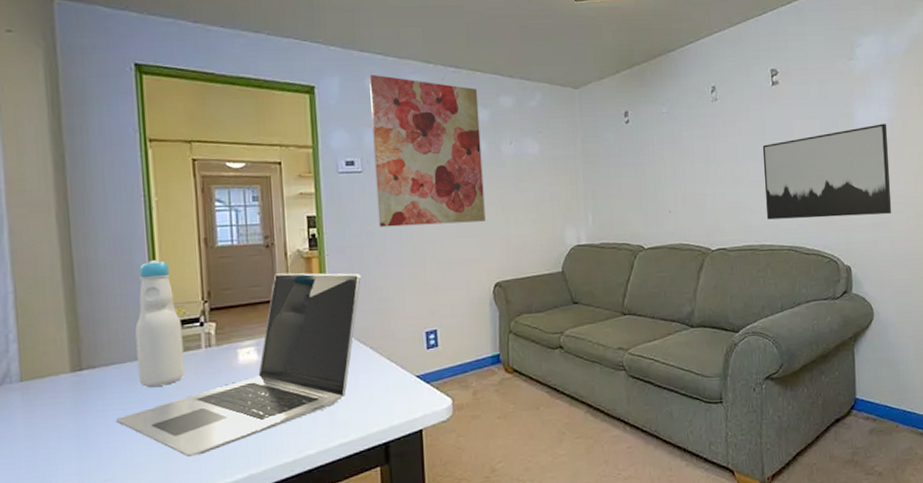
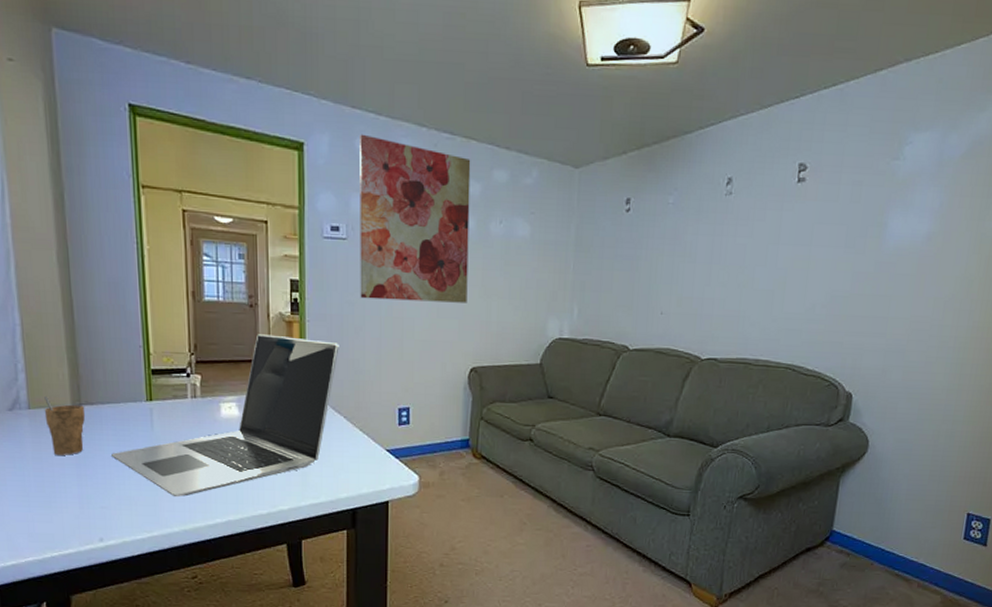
cup: none [39,366,87,429] -> present [44,397,86,455]
bottle: present [135,260,185,387] -> none [128,308,172,429]
wall art: present [762,123,892,220] -> none [767,238,925,342]

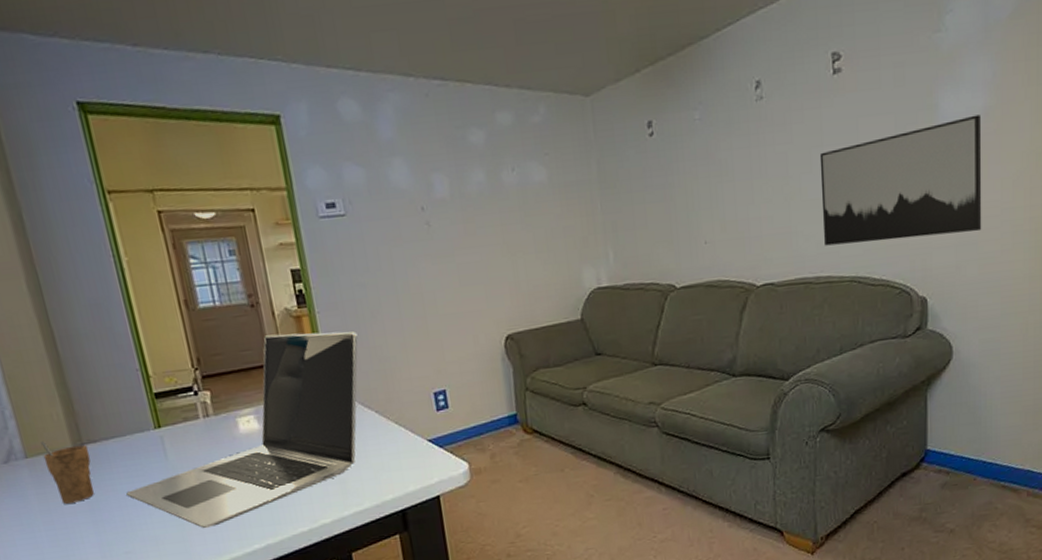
wall art: present [360,134,471,303] -> none [341,95,490,278]
wall art: none [767,238,925,342] -> present [819,114,982,246]

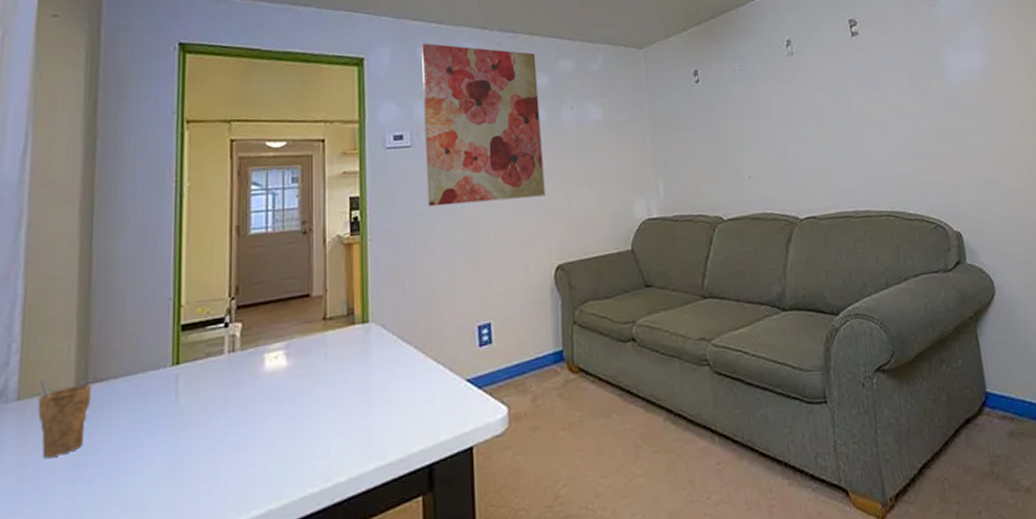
laptop: present [126,331,358,528] -> none [120,260,407,489]
wall art: none [341,95,490,278] -> present [422,43,545,207]
wall art: present [819,114,982,246] -> none [847,71,1001,182]

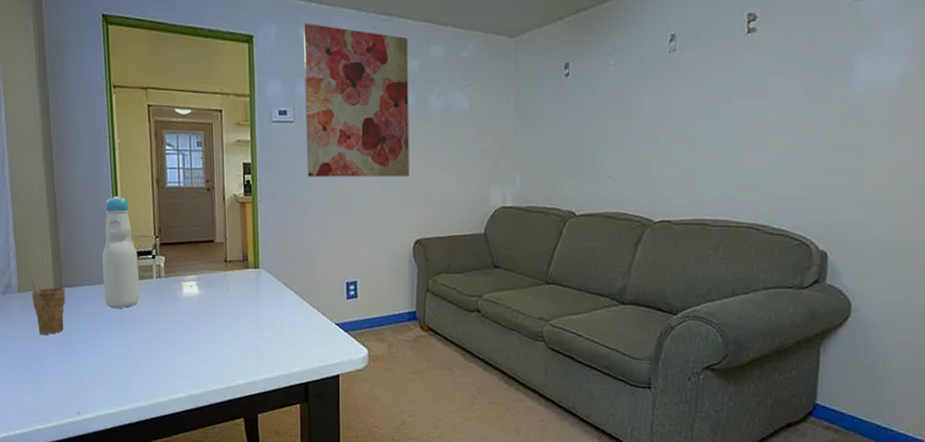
bottle: none [150,253,204,403] -> present [102,197,140,308]

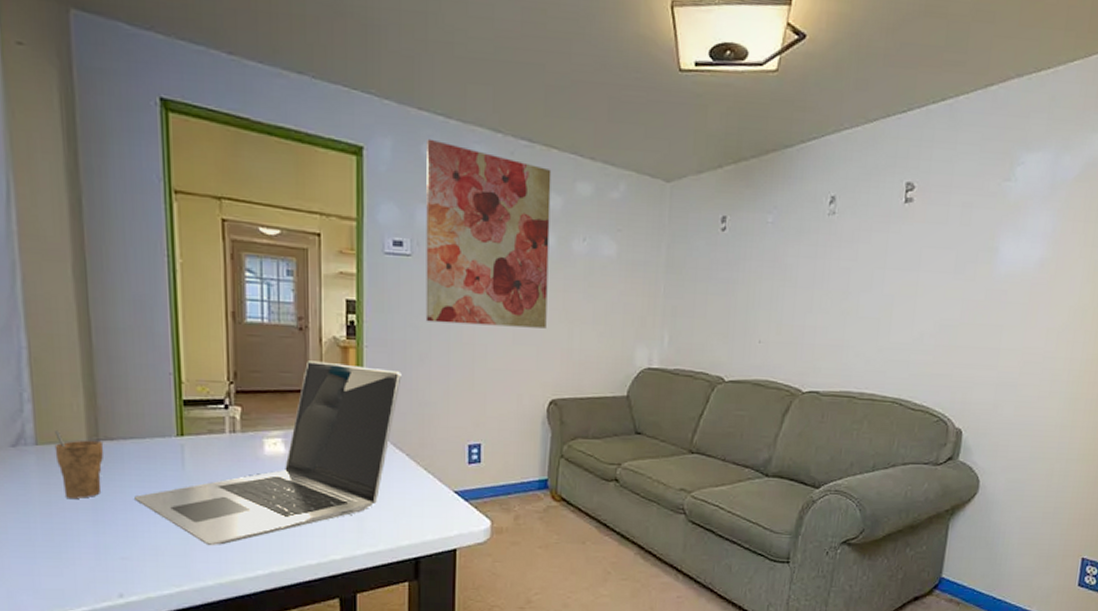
laptop: none [88,216,289,372] -> present [134,361,402,545]
bottle: present [102,197,140,308] -> none [156,330,207,468]

